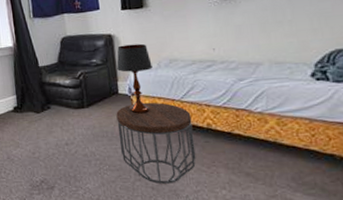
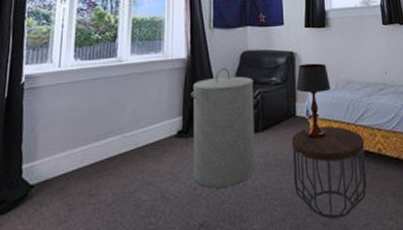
laundry hamper: none [20,52,84,153] -> present [191,67,255,188]

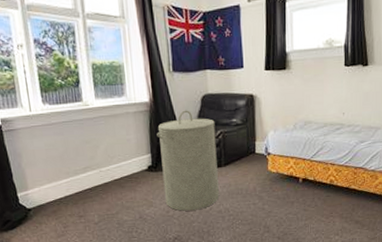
side table: present [292,125,367,219] -> none [251,161,318,234]
table lamp: present [296,63,331,139] -> none [256,105,289,172]

